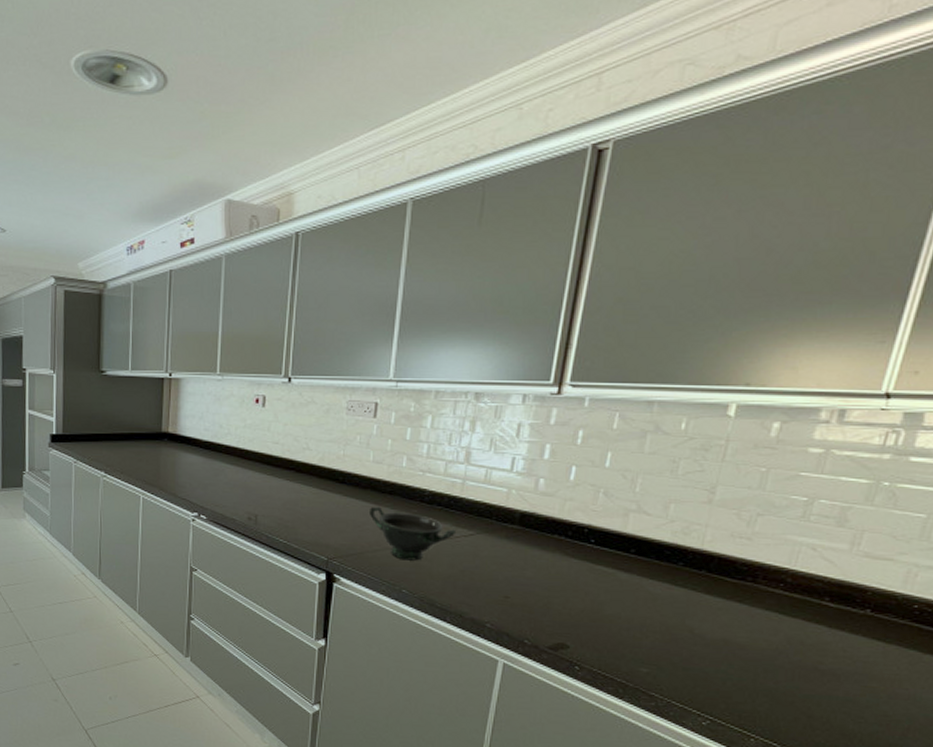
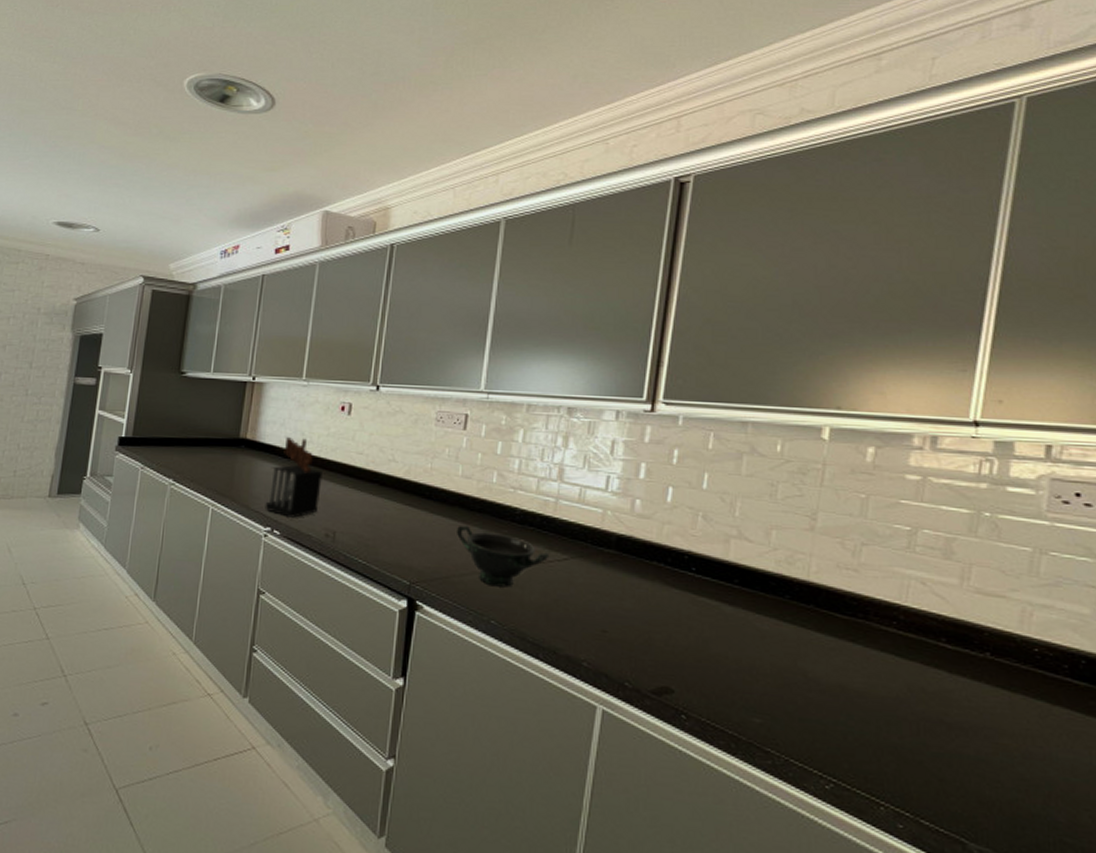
knife block: none [191,430,242,504] -> present [265,437,322,518]

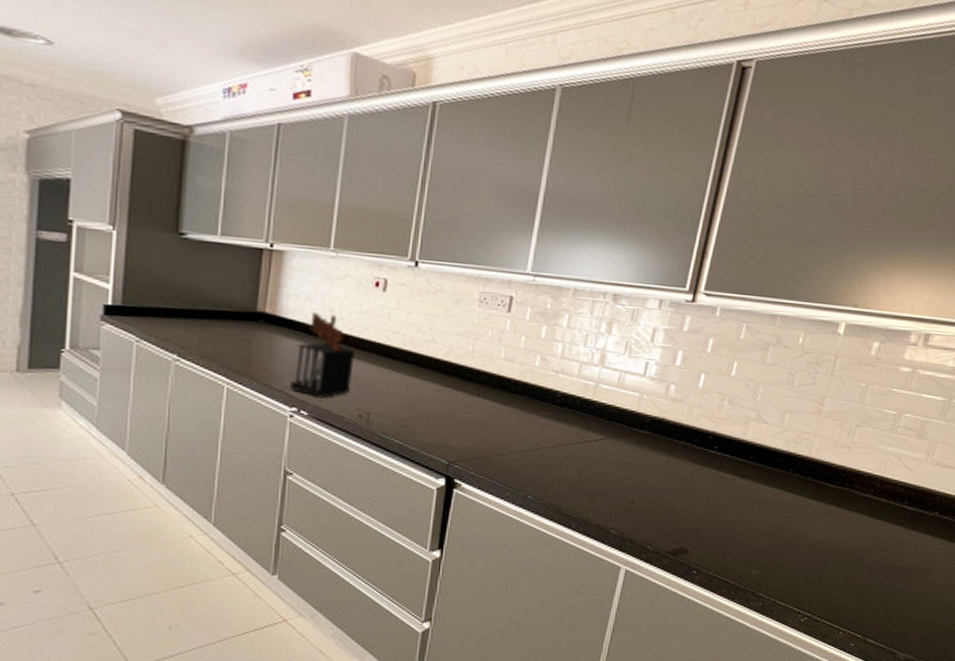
bowl: present [457,525,550,588] -> none [497,407,587,466]

